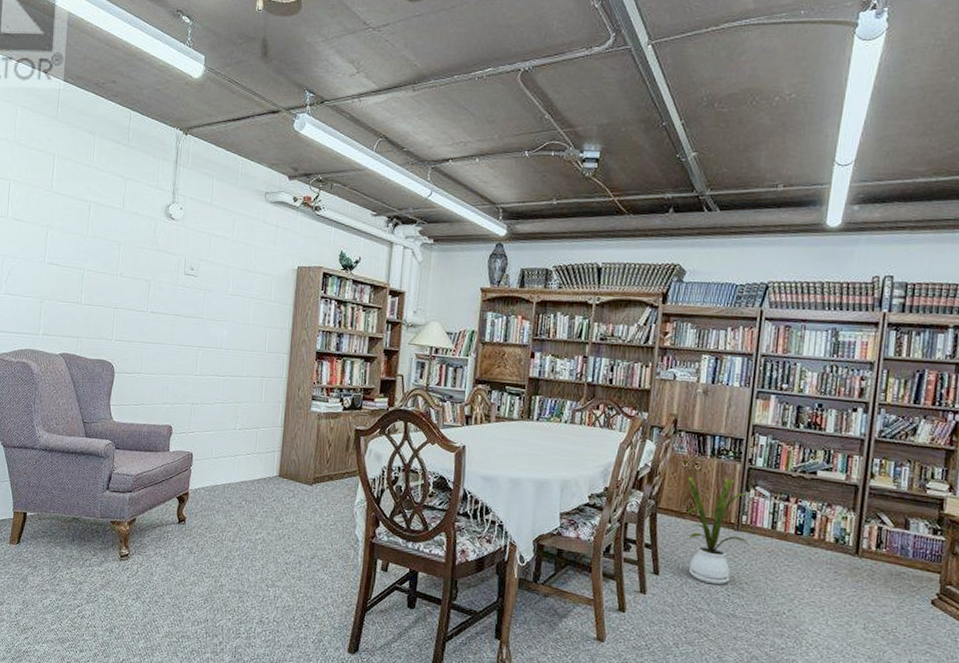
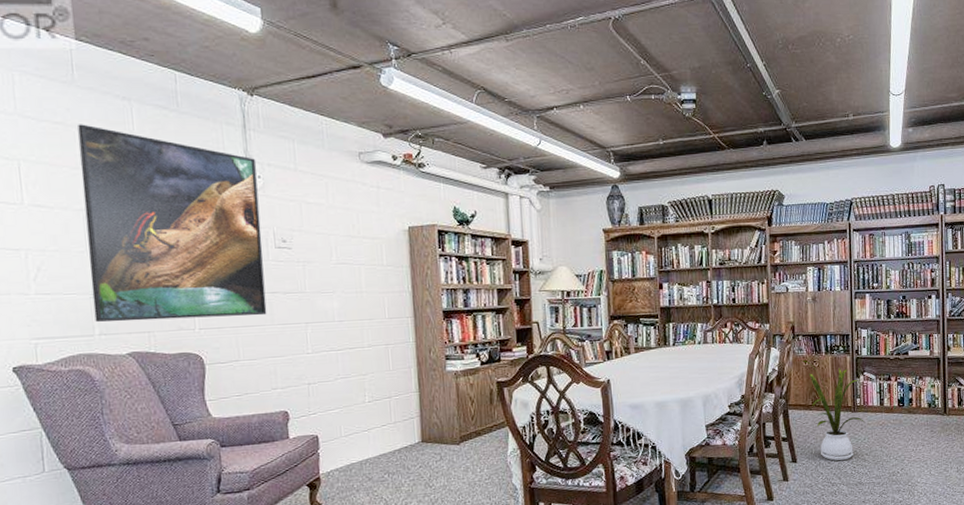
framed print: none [41,153,181,335] -> present [78,124,267,322]

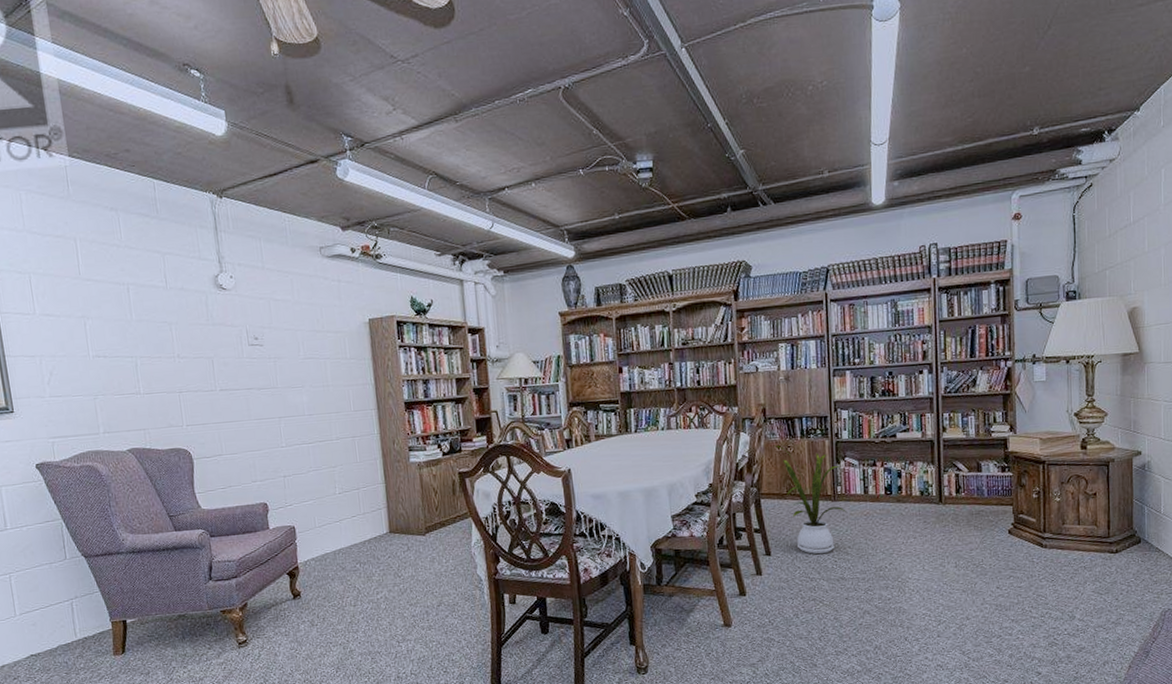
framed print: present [78,124,267,322] -> none [75,236,245,421]

